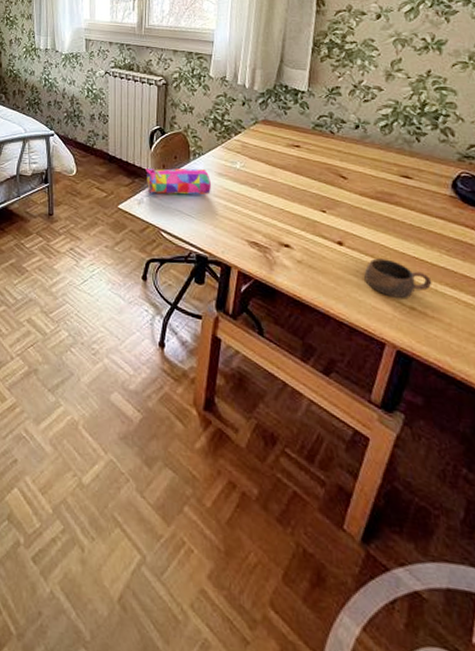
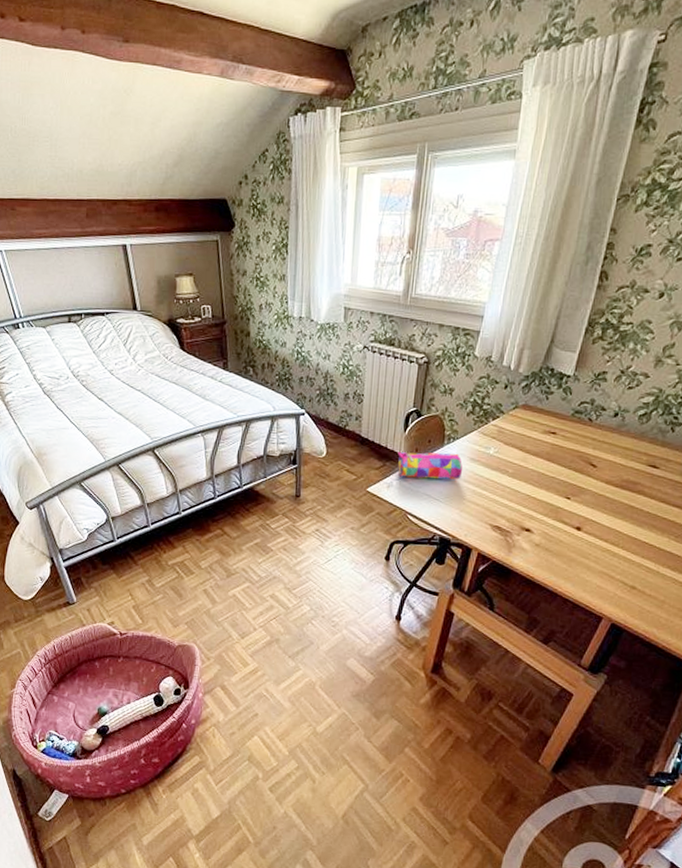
cup: present [364,258,432,298] -> none [595,543,656,579]

